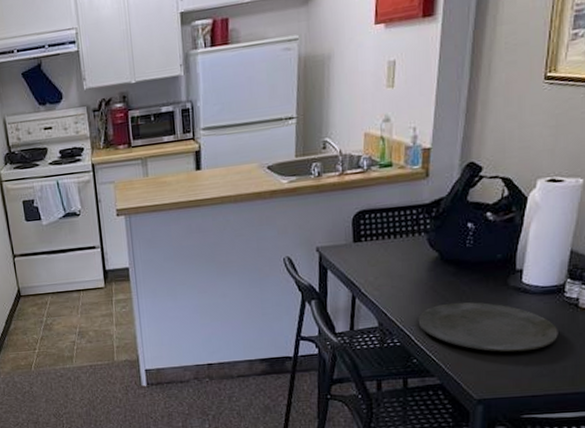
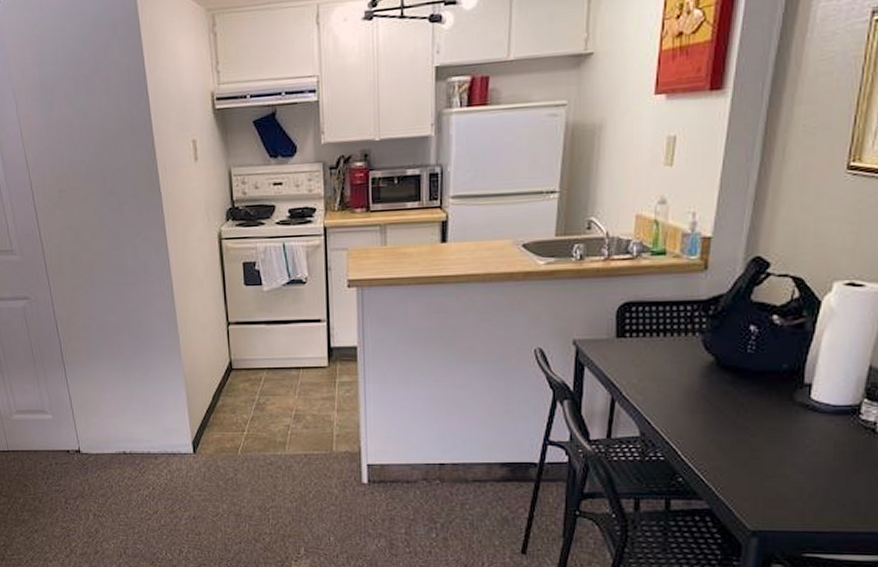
plate: present [418,302,558,352] -> none [686,416,851,479]

